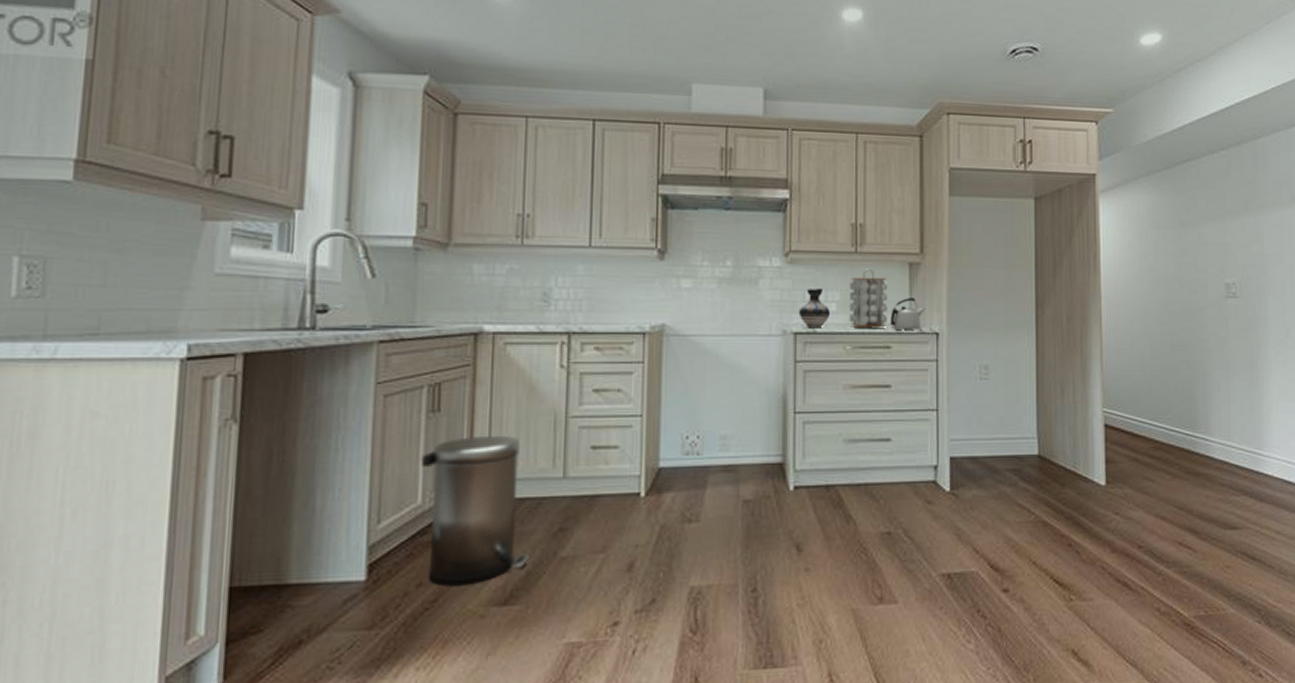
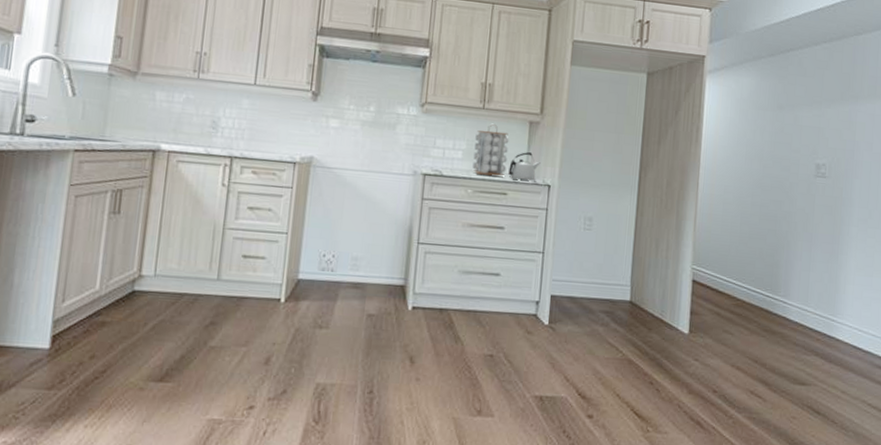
pedal bin: present [420,436,530,586] -> none [100,237,184,362]
ceramic jug: present [798,287,831,329] -> none [429,136,457,172]

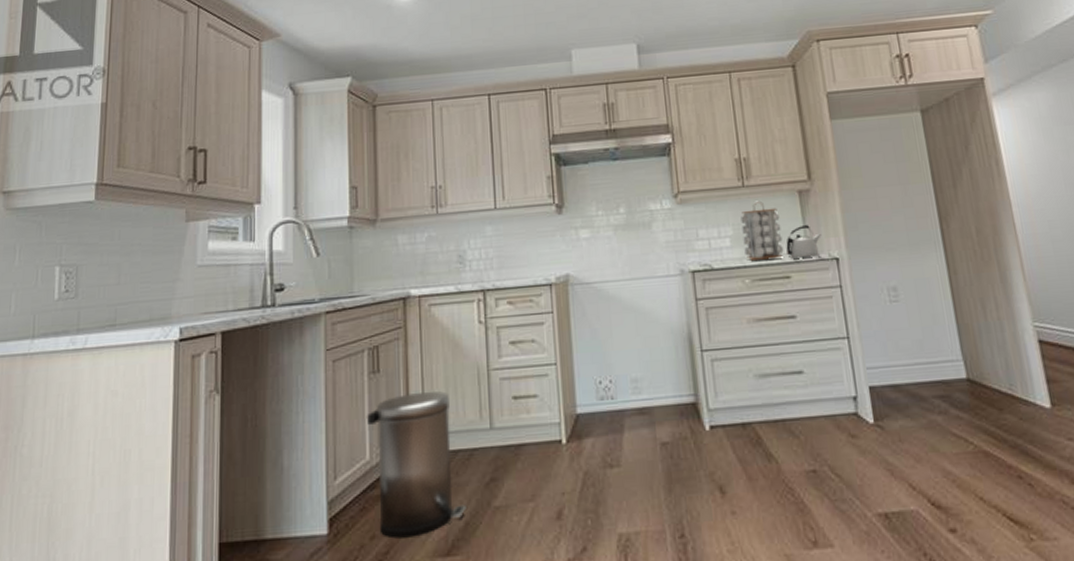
pedal bin: none [100,237,184,362] -> present [366,391,467,539]

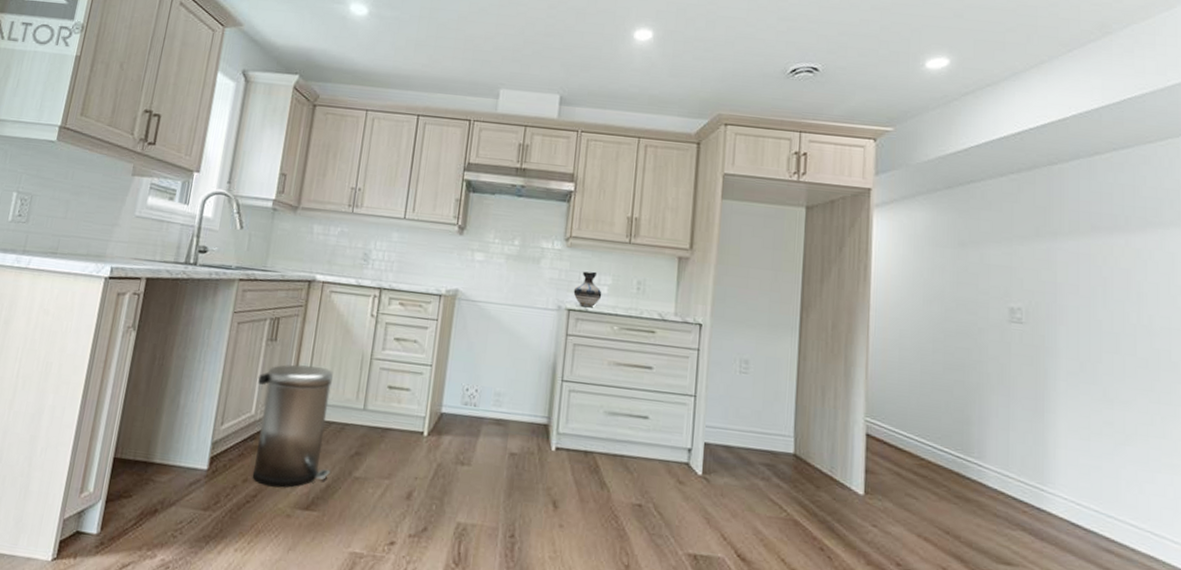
ceramic jug: none [693,224,726,266] -> present [573,271,602,308]
spice rack: present [740,200,784,262] -> none [618,258,657,314]
kettle: present [786,225,822,260] -> none [656,288,691,319]

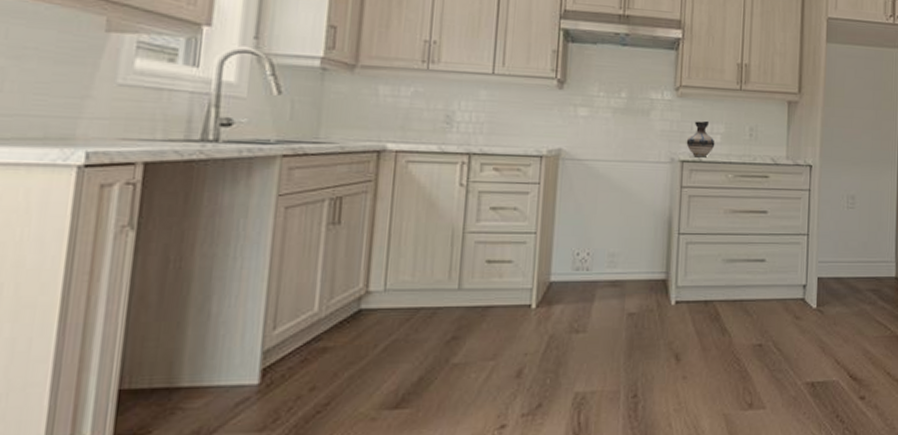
pedal bin: present [252,364,333,488] -> none [318,249,423,391]

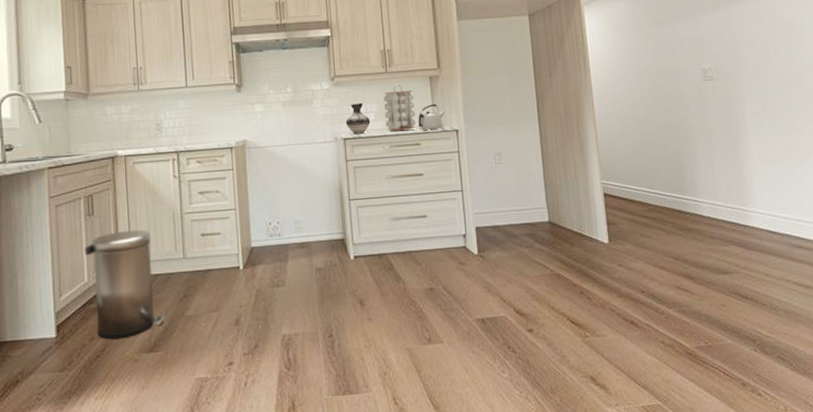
pedal bin: none [318,249,423,391] -> present [84,230,165,340]
spice rack: none [732,105,768,160] -> present [383,84,416,132]
kettle: none [769,133,801,162] -> present [418,104,446,131]

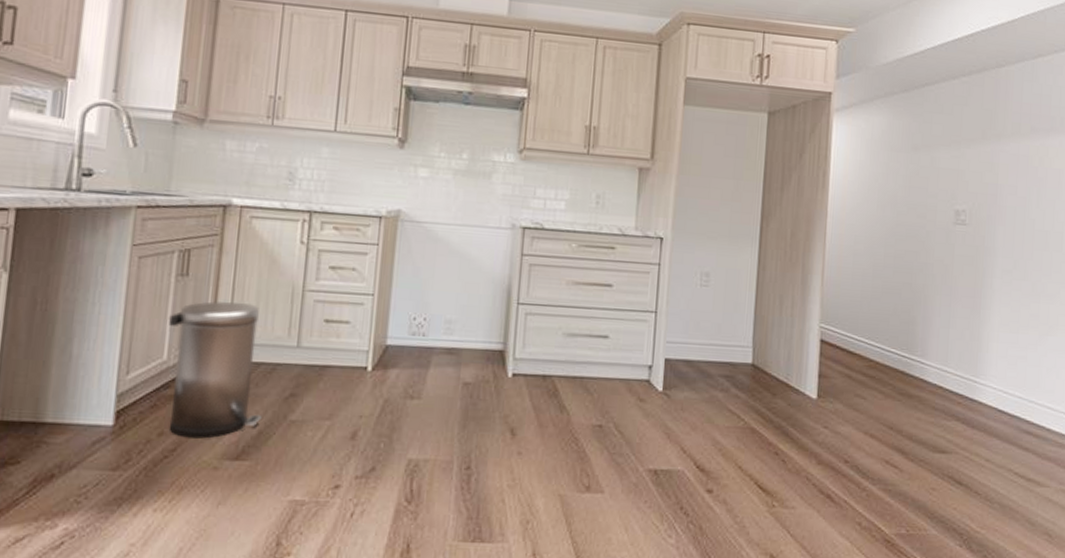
ceramic jug: present [345,102,371,135] -> none [528,185,559,225]
spice rack: present [383,84,416,132] -> none [577,170,617,230]
kettle: present [418,104,446,131] -> none [616,201,652,233]

